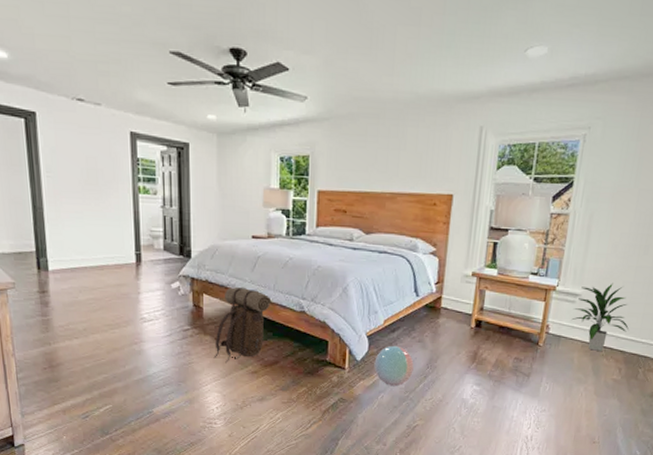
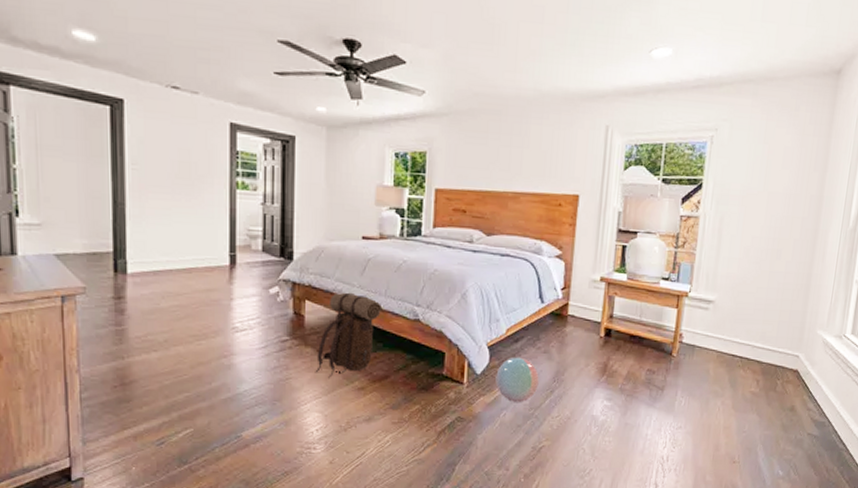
indoor plant: present [571,283,629,352] -> none [705,289,765,363]

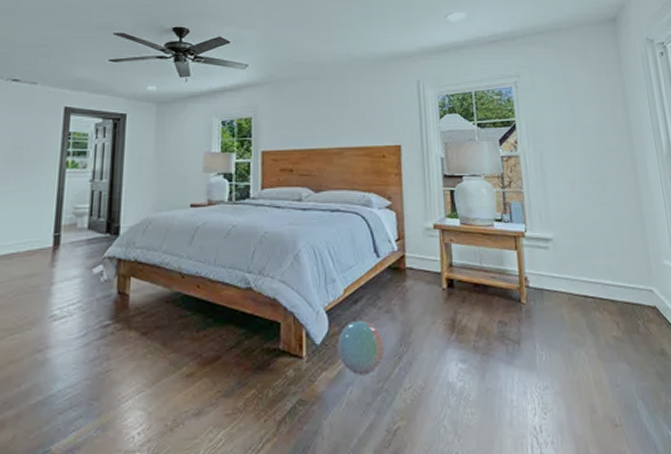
backpack: present [315,292,383,378] -> none [138,264,212,365]

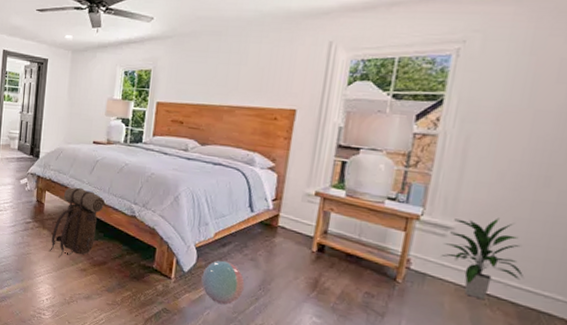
backpack: none [138,264,212,365] -> present [49,187,106,257]
indoor plant: none [548,223,612,304] -> present [441,218,523,300]

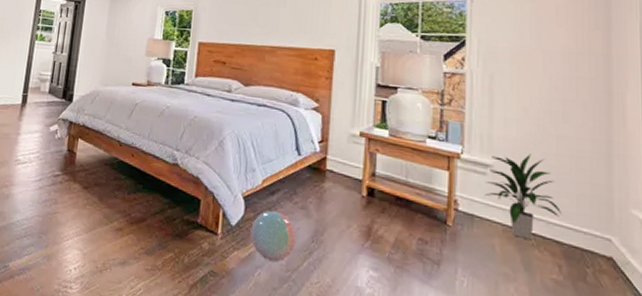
backpack: present [49,187,106,257] -> none [79,133,145,216]

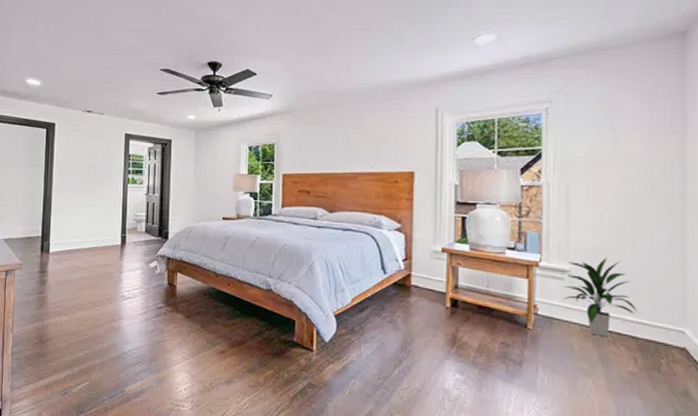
ball: present [250,210,297,262] -> none [343,326,386,371]

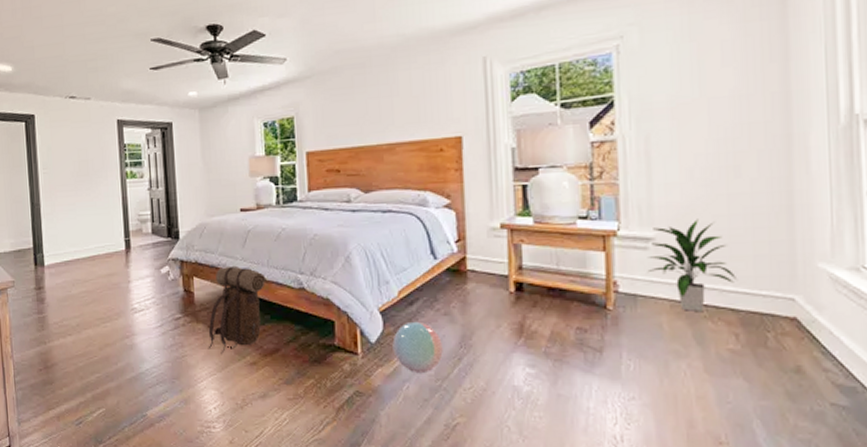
backpack: none [184,265,240,341] -> present [208,265,267,354]
ball: none [343,326,386,371] -> present [392,321,443,372]

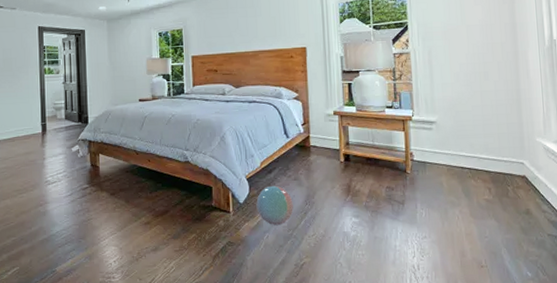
backpack: present [208,265,267,354] -> none [110,144,159,216]
indoor plant: present [647,219,736,313] -> none [431,108,488,174]

